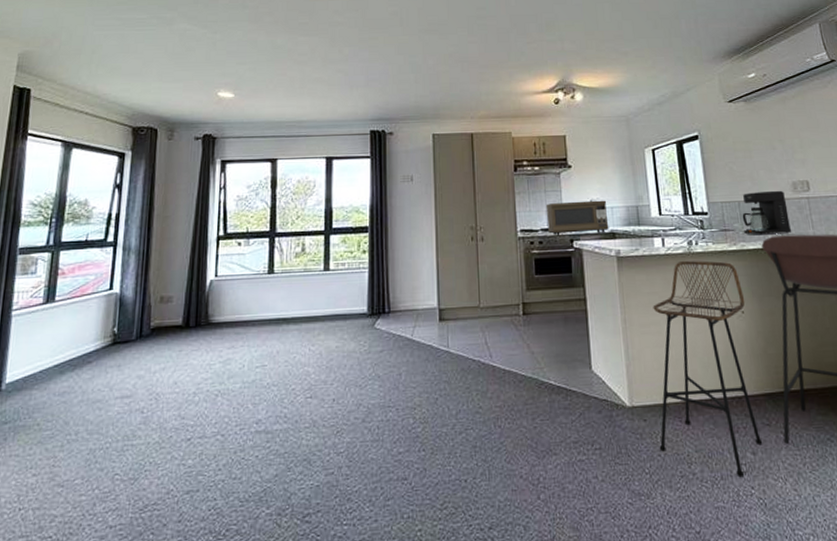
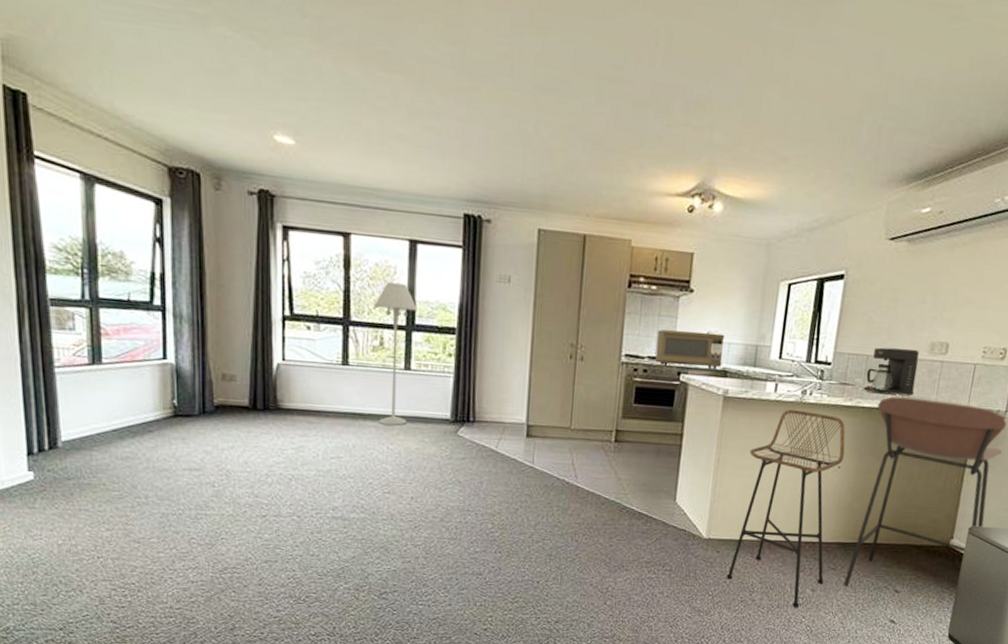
floor lamp: none [296,194,334,327] -> present [374,282,417,426]

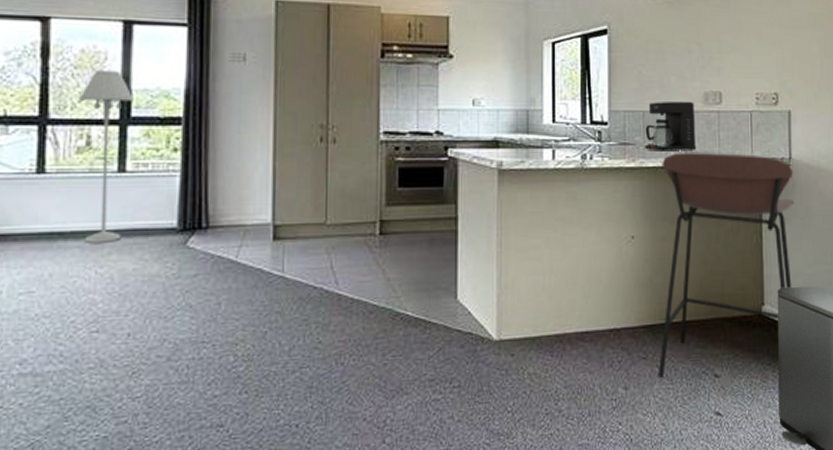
microwave: present [655,329,726,370] -> none [417,100,493,142]
bar stool: present [726,409,846,608] -> none [525,176,637,414]

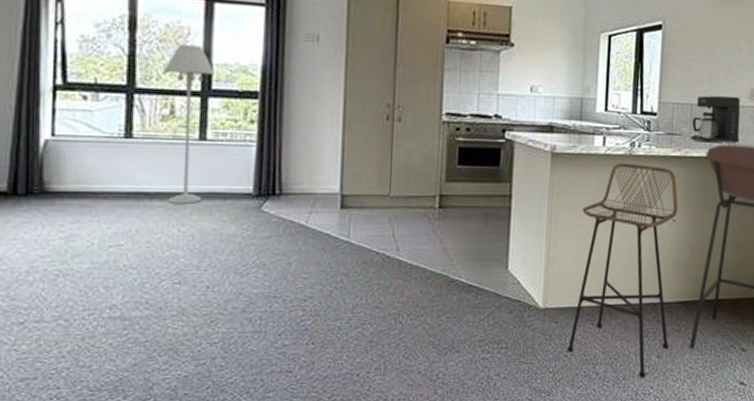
bar stool: none [525,176,637,414] -> present [567,162,679,378]

